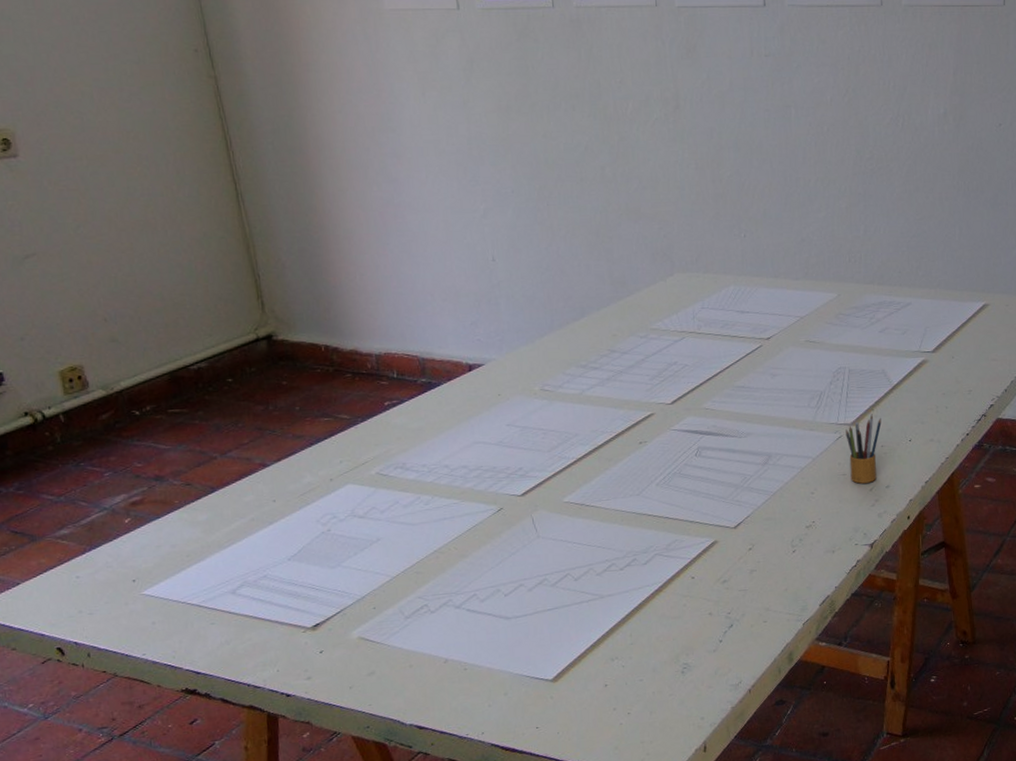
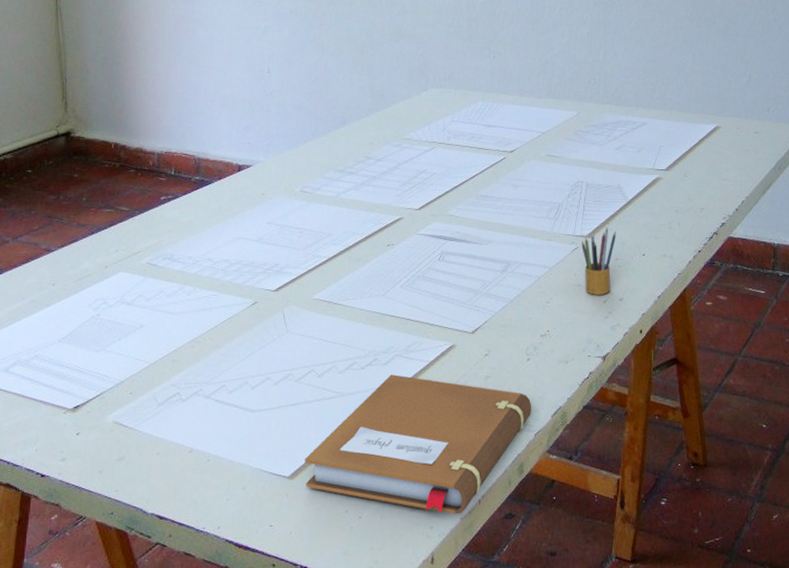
notebook: none [567,573,799,705] -> present [305,374,531,514]

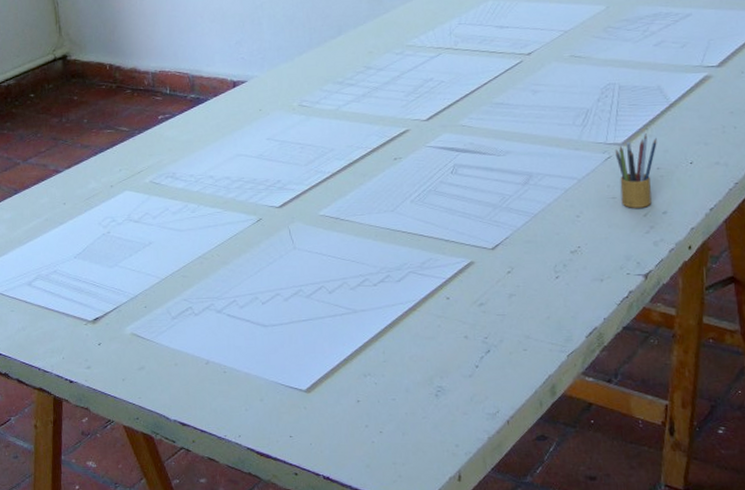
notebook: present [305,374,531,514] -> none [321,291,563,433]

